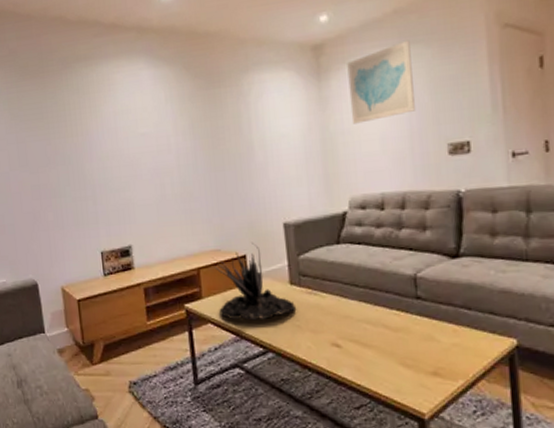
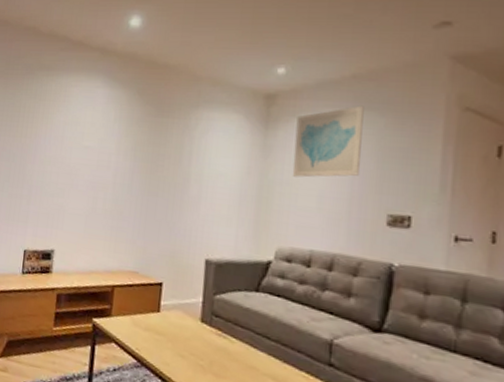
plant: present [214,242,295,321] -> none [125,271,202,352]

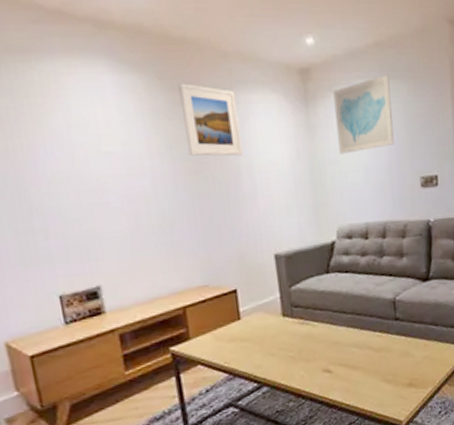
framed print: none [149,99,200,164] -> present [178,83,242,156]

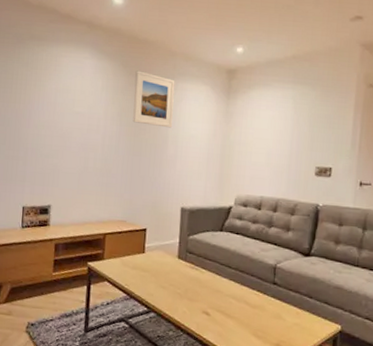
wall art: present [333,74,394,154] -> none [248,81,301,139]

